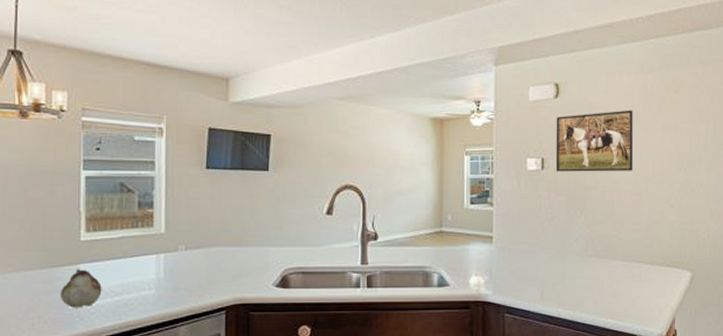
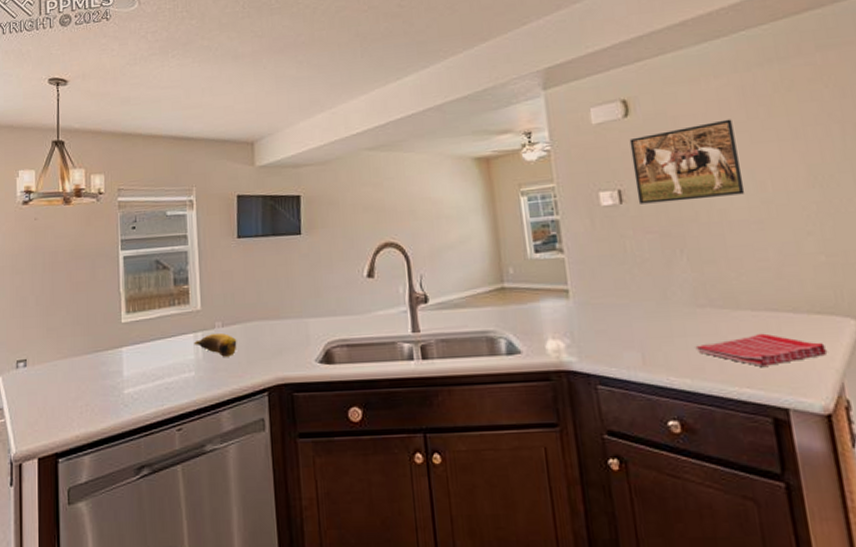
fruit: present [61,269,102,308] -> none [105,352,144,395]
banana: none [155,256,199,278] -> present [193,333,237,357]
dish towel: none [580,279,669,303] -> present [695,333,828,366]

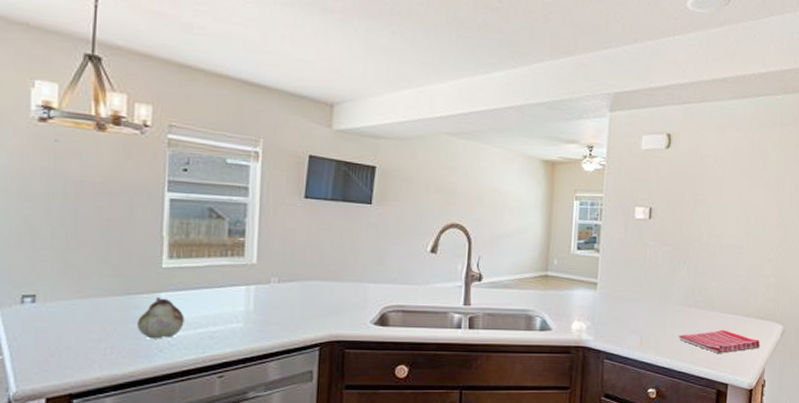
fruit: none [105,352,144,395] -> present [137,298,185,339]
banana: present [193,333,237,357] -> none [244,289,293,312]
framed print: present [629,119,745,204] -> none [662,165,740,225]

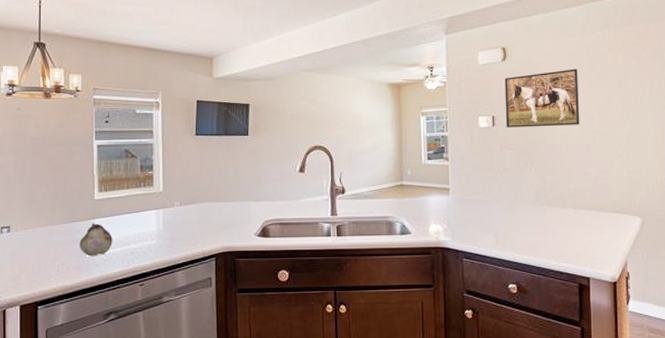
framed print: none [662,165,740,225] -> present [504,68,580,128]
dish towel: present [678,330,761,353] -> none [533,225,620,248]

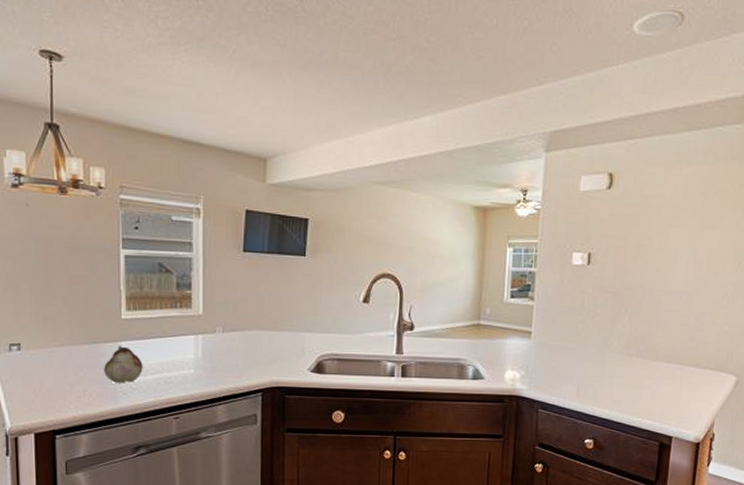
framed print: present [504,68,580,128] -> none [602,204,691,270]

